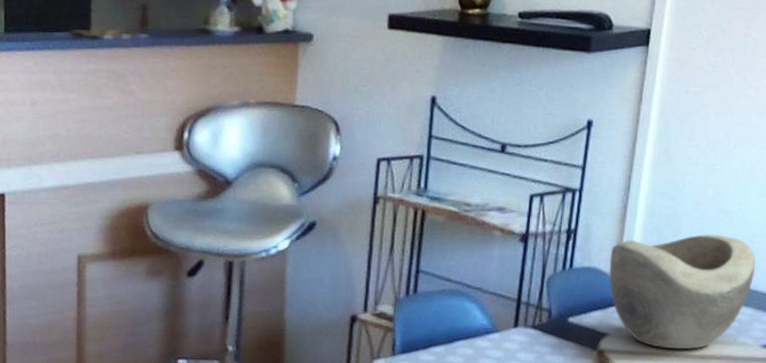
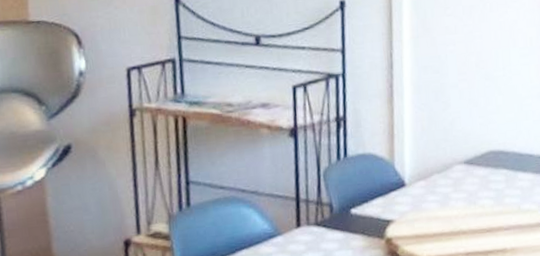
decorative bowl: present [609,233,756,350] -> none [383,102,529,227]

